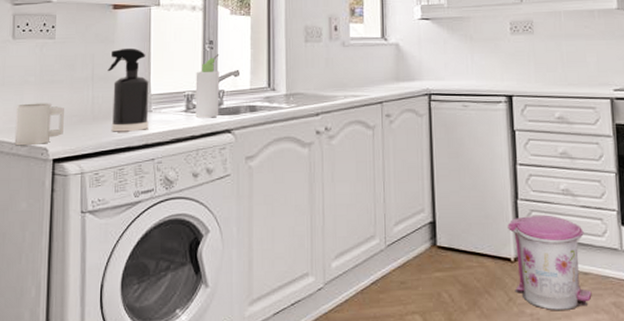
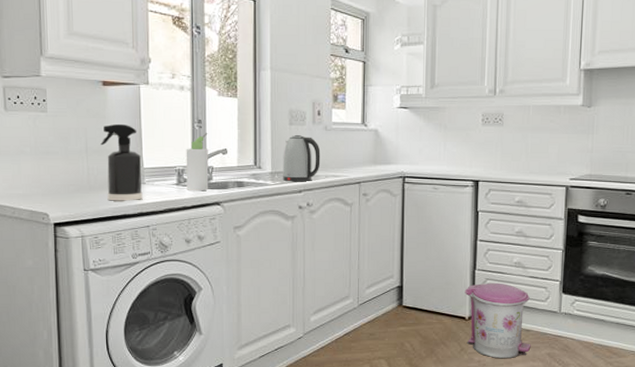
mug: present [14,103,64,146] -> none [15,172,62,211]
kettle: none [298,53,339,104] -> present [283,135,321,182]

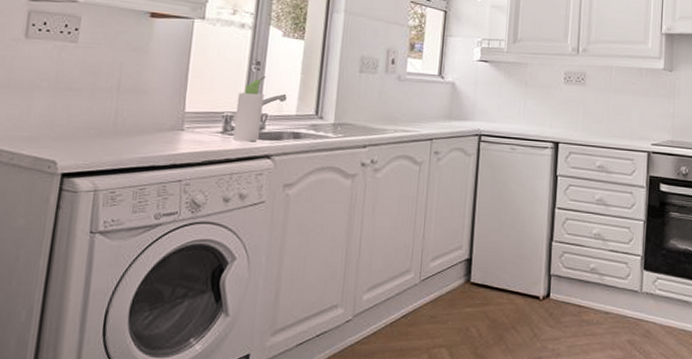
spray bottle: present [101,123,143,201] -> none [134,60,185,150]
kettle: present [283,135,321,182] -> none [346,84,391,136]
trash can: present [465,282,531,359] -> none [540,256,610,347]

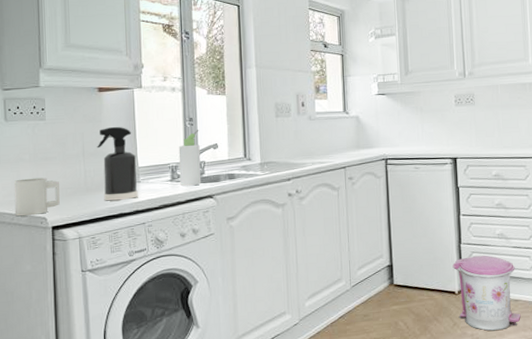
mug: none [16,110,81,157] -> present [14,177,60,217]
spray bottle: none [134,60,185,150] -> present [97,126,138,201]
trash can: none [540,256,610,347] -> present [452,255,521,331]

